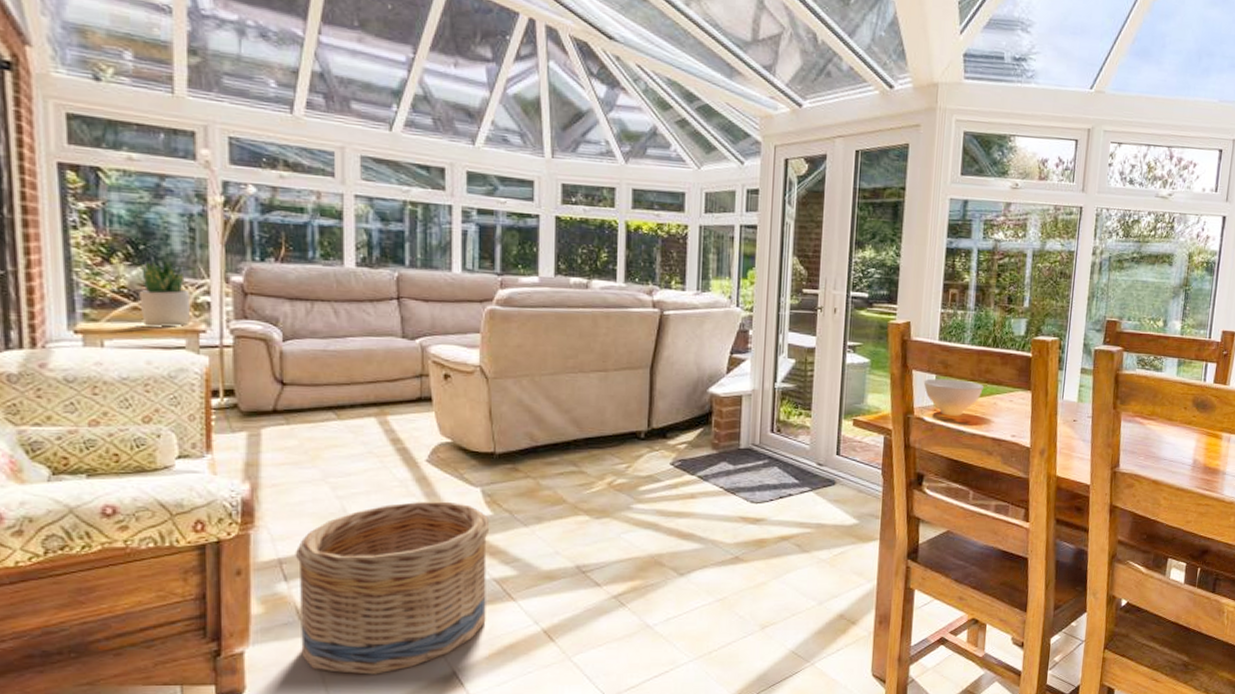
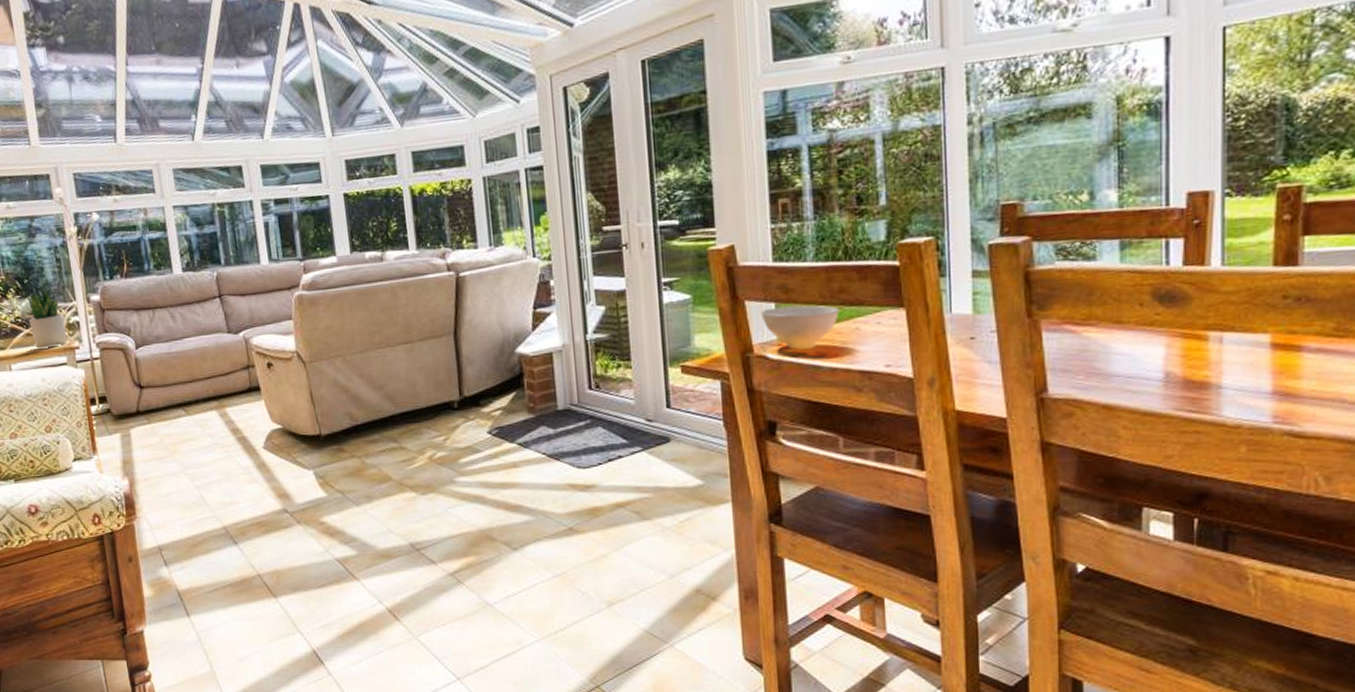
basket: present [295,501,489,675] -> none [170,485,335,652]

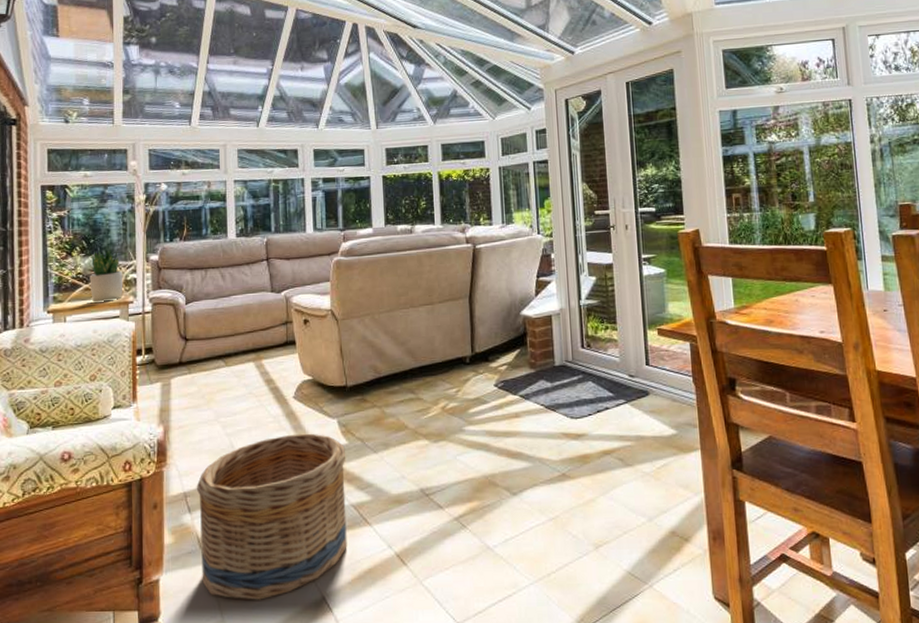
basket: none [170,485,335,652] -> present [196,433,347,600]
bowl: present [760,305,841,350] -> none [720,280,783,317]

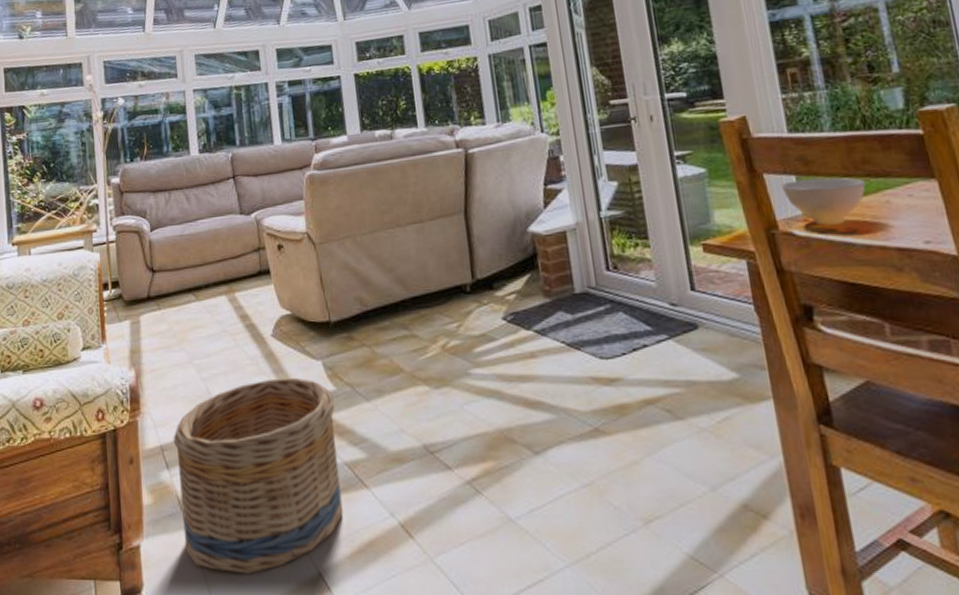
planter: present [88,246,124,302] -> none [49,170,86,232]
bowl: none [720,280,783,317] -> present [781,177,867,226]

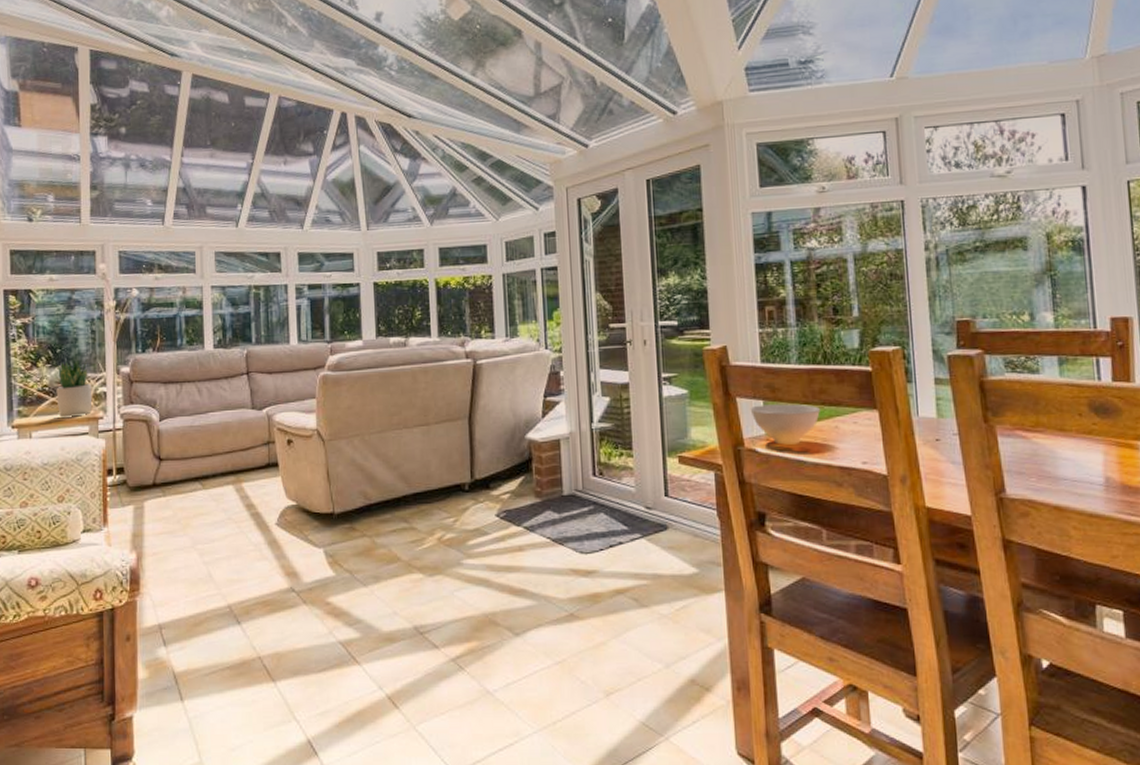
planter: none [49,170,86,232] -> present [54,357,93,417]
basket: present [173,377,343,574] -> none [171,563,334,741]

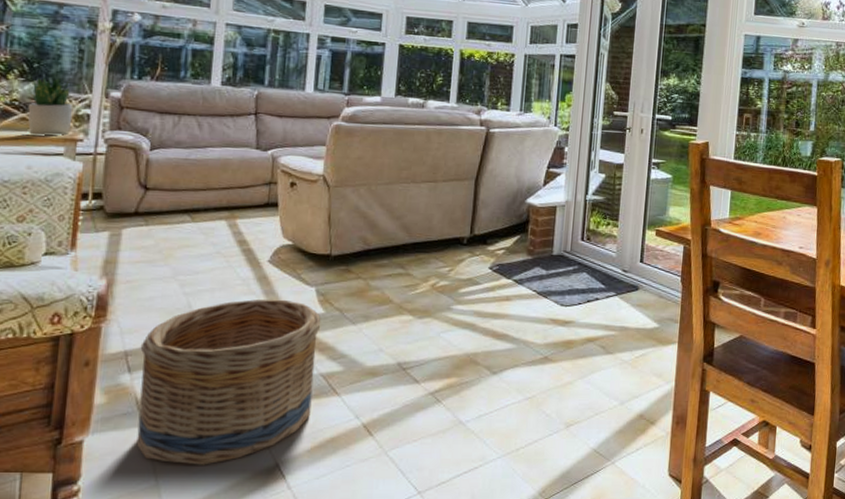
basket: none [171,563,334,741] -> present [136,299,321,465]
bowl: present [750,404,821,445] -> none [720,193,775,228]

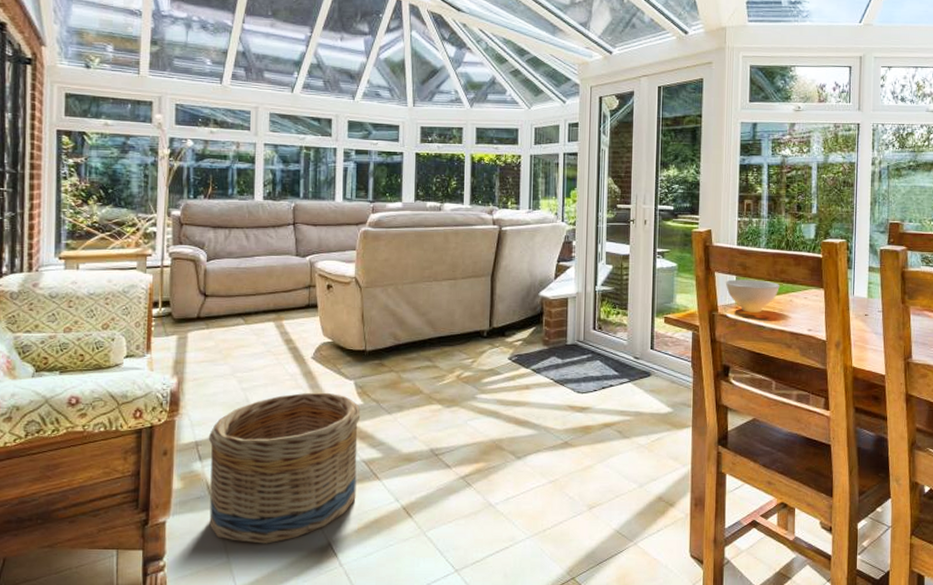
planter: present [27,74,73,136] -> none [105,198,142,253]
bowl: none [720,193,775,228] -> present [725,279,781,313]

